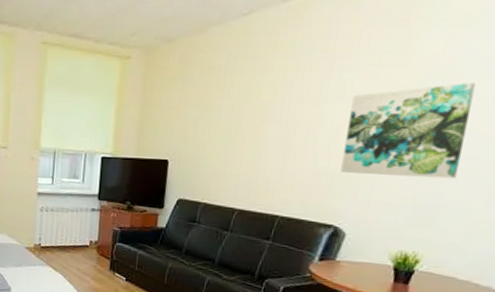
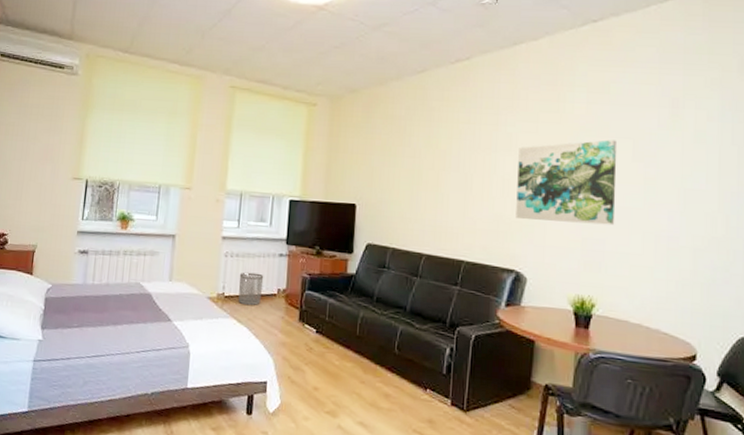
waste bin: none [53,225,77,255] -> present [238,272,264,305]

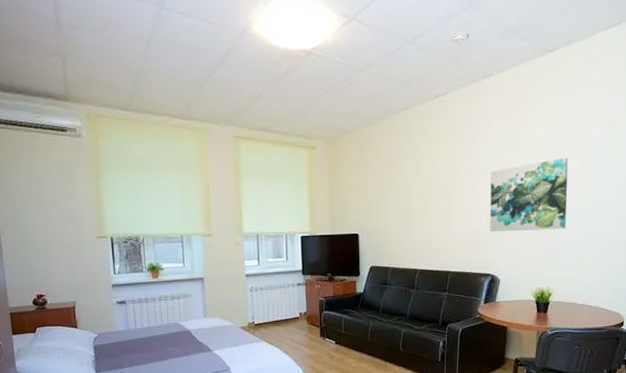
waste bin: present [238,272,264,305] -> none [265,302,287,329]

